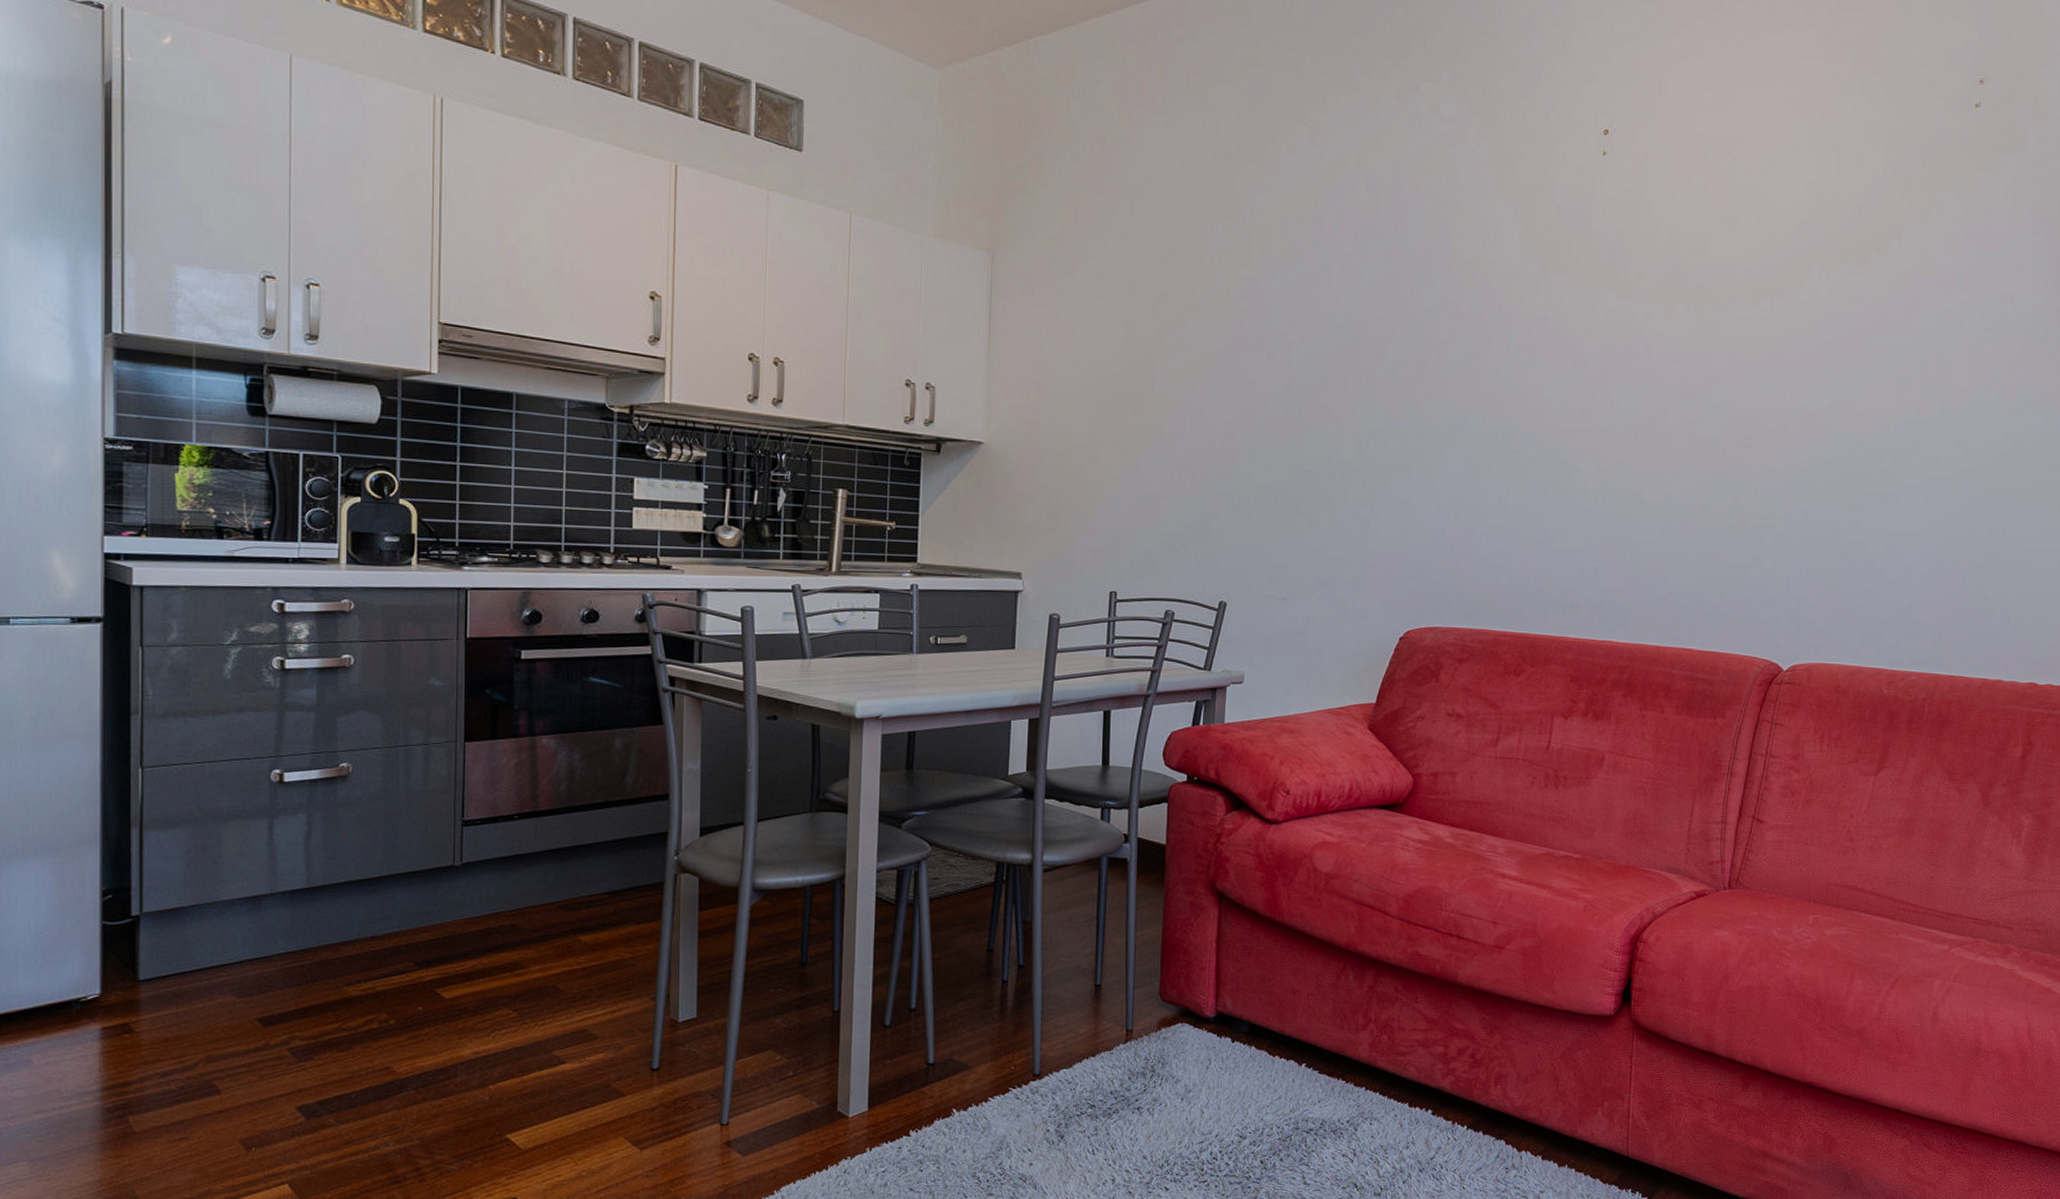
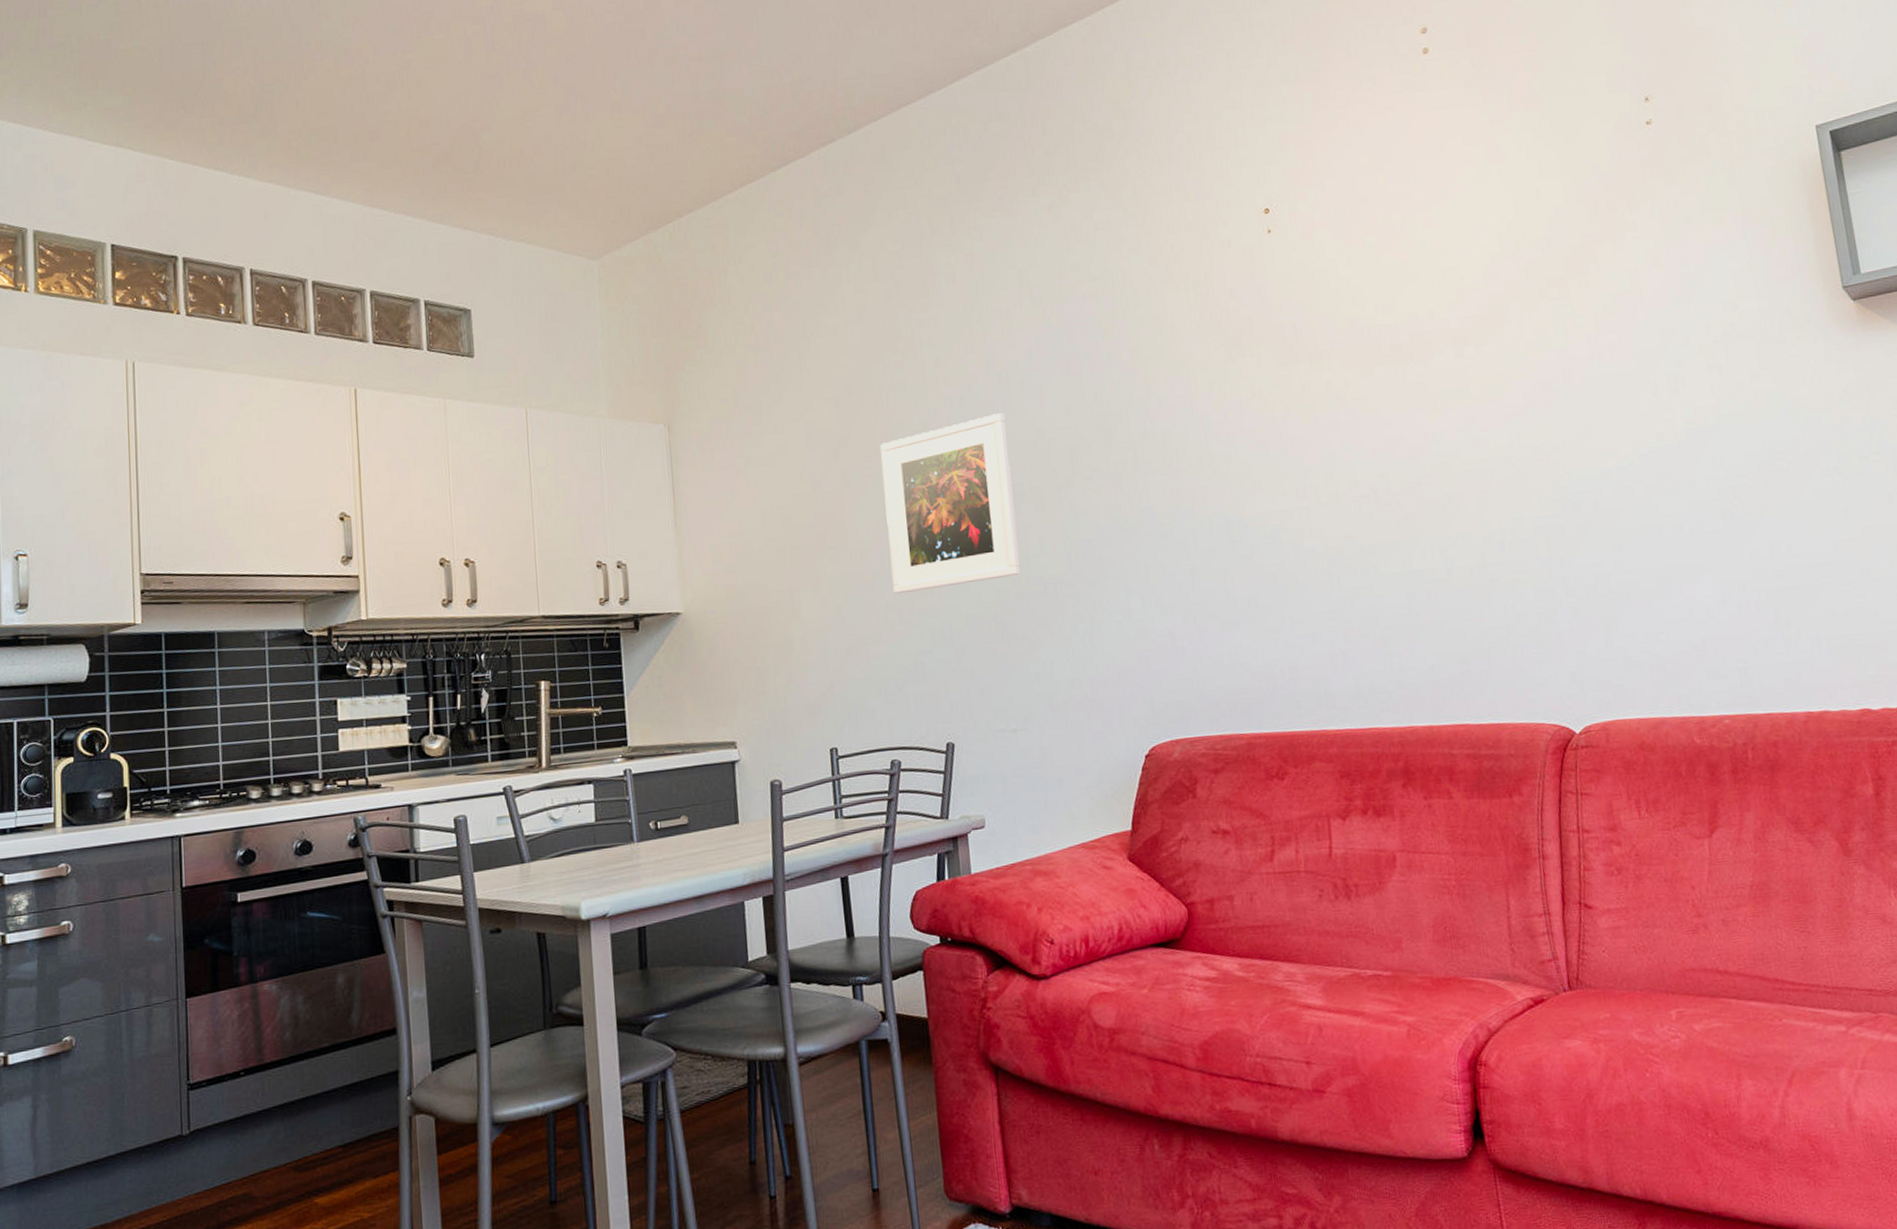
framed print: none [1190,292,1322,455] -> present [880,412,1021,594]

